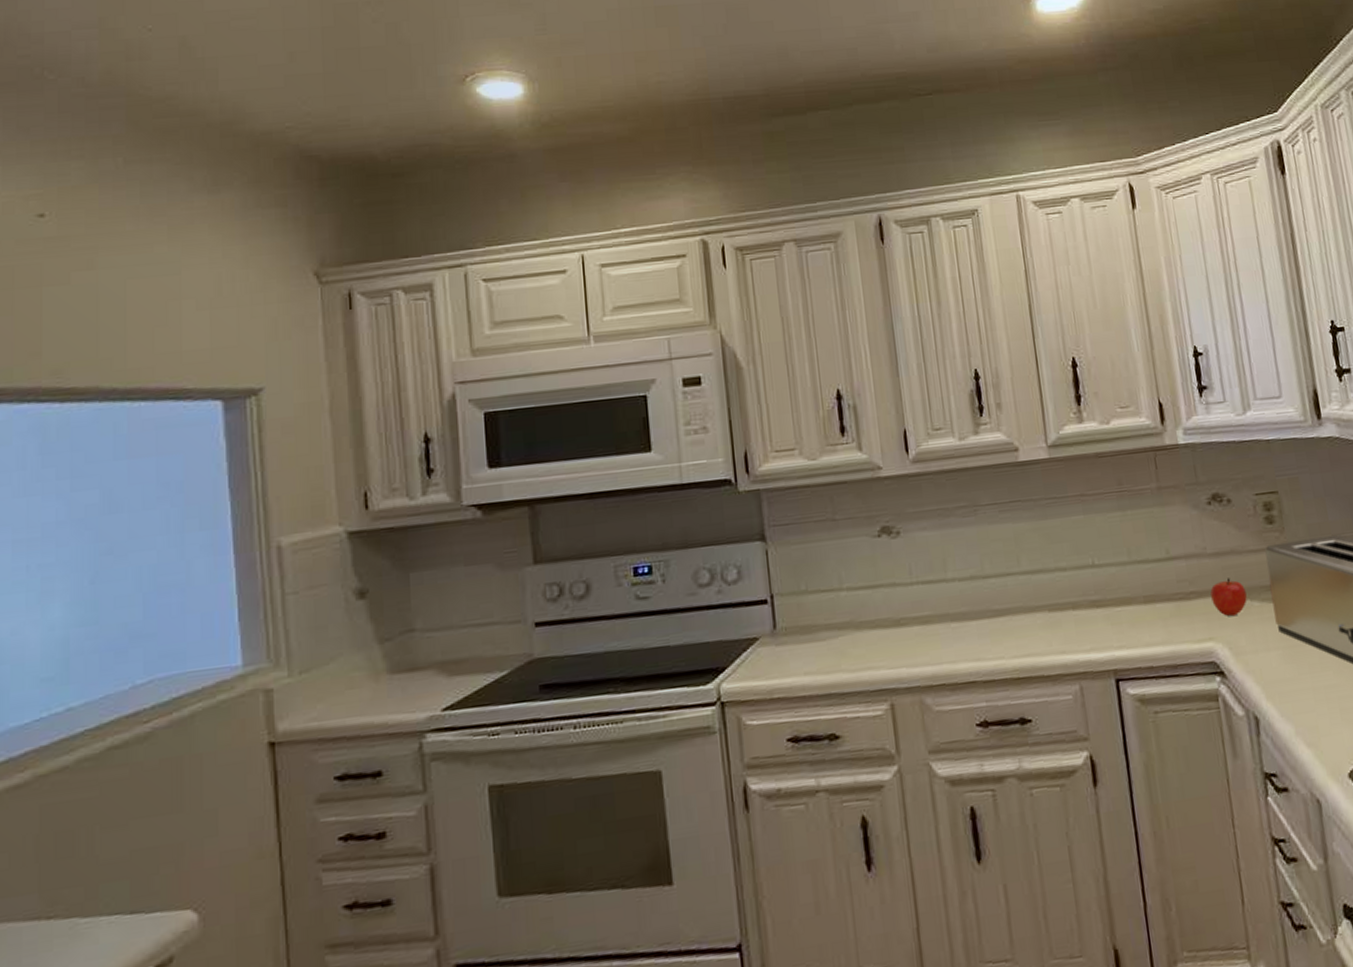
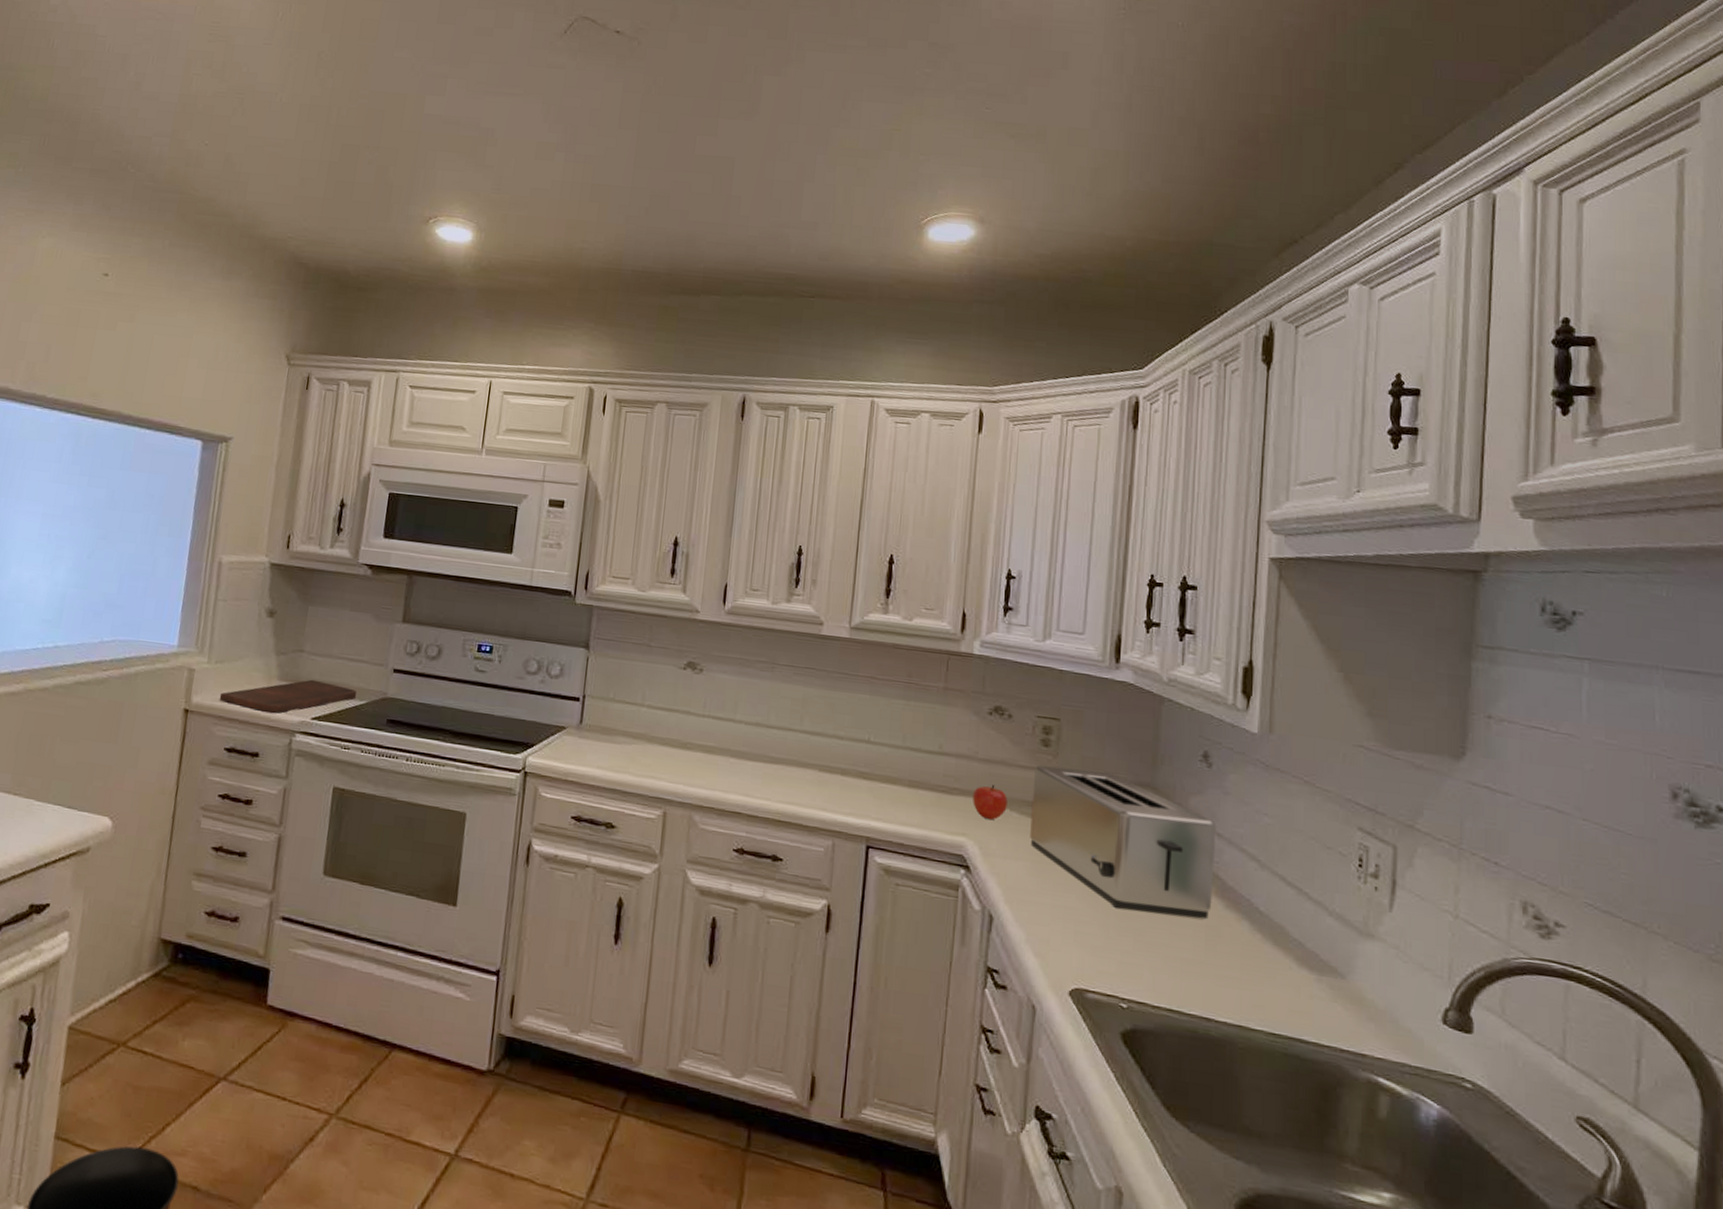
cutting board: none [313,659,495,720] -> present [219,679,357,714]

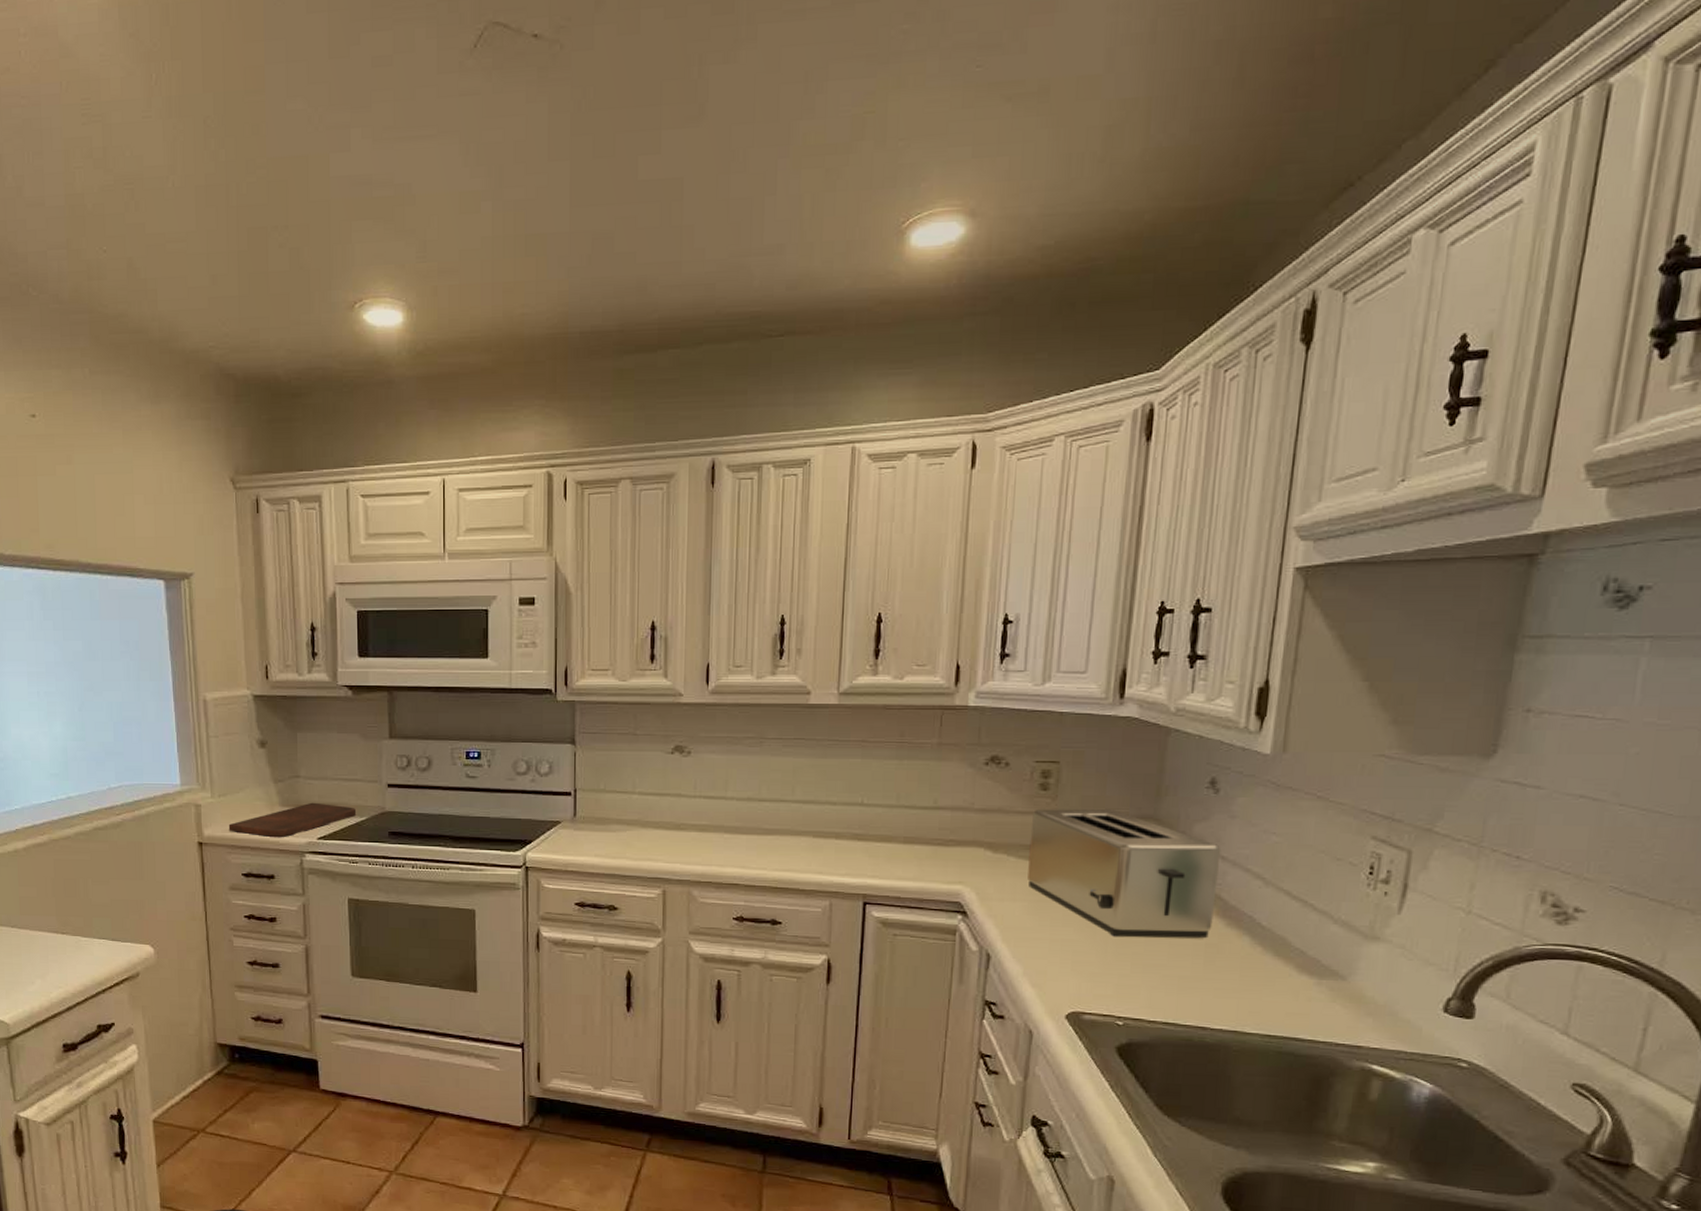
fruit: present [973,784,1008,821] -> none [969,833,1005,867]

